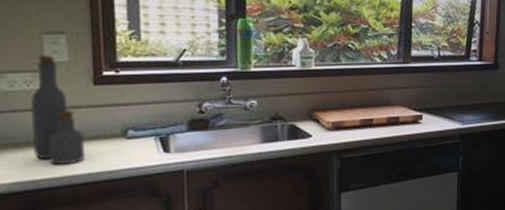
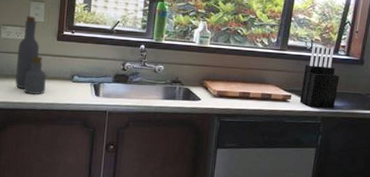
knife block: none [432,53,475,126] -> present [299,46,339,109]

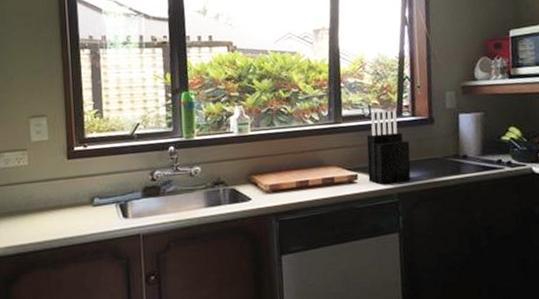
bottle set: present [15,15,46,95] -> none [21,135,61,231]

